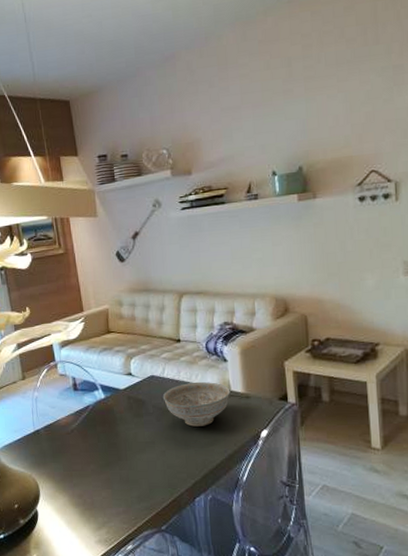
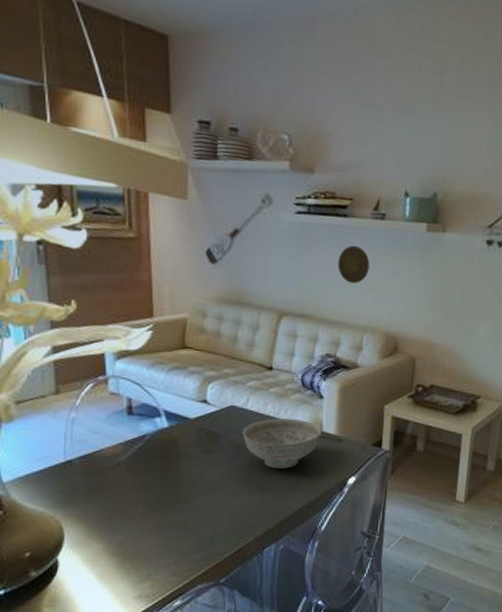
decorative plate: none [222,225,251,259] -> present [337,245,370,284]

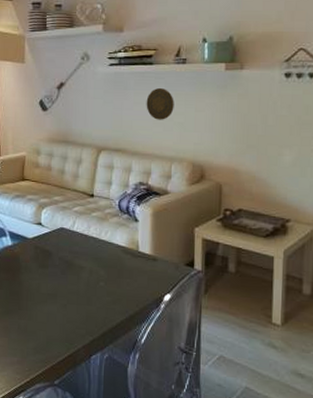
decorative bowl: present [242,418,322,469] -> none [70,238,138,284]

